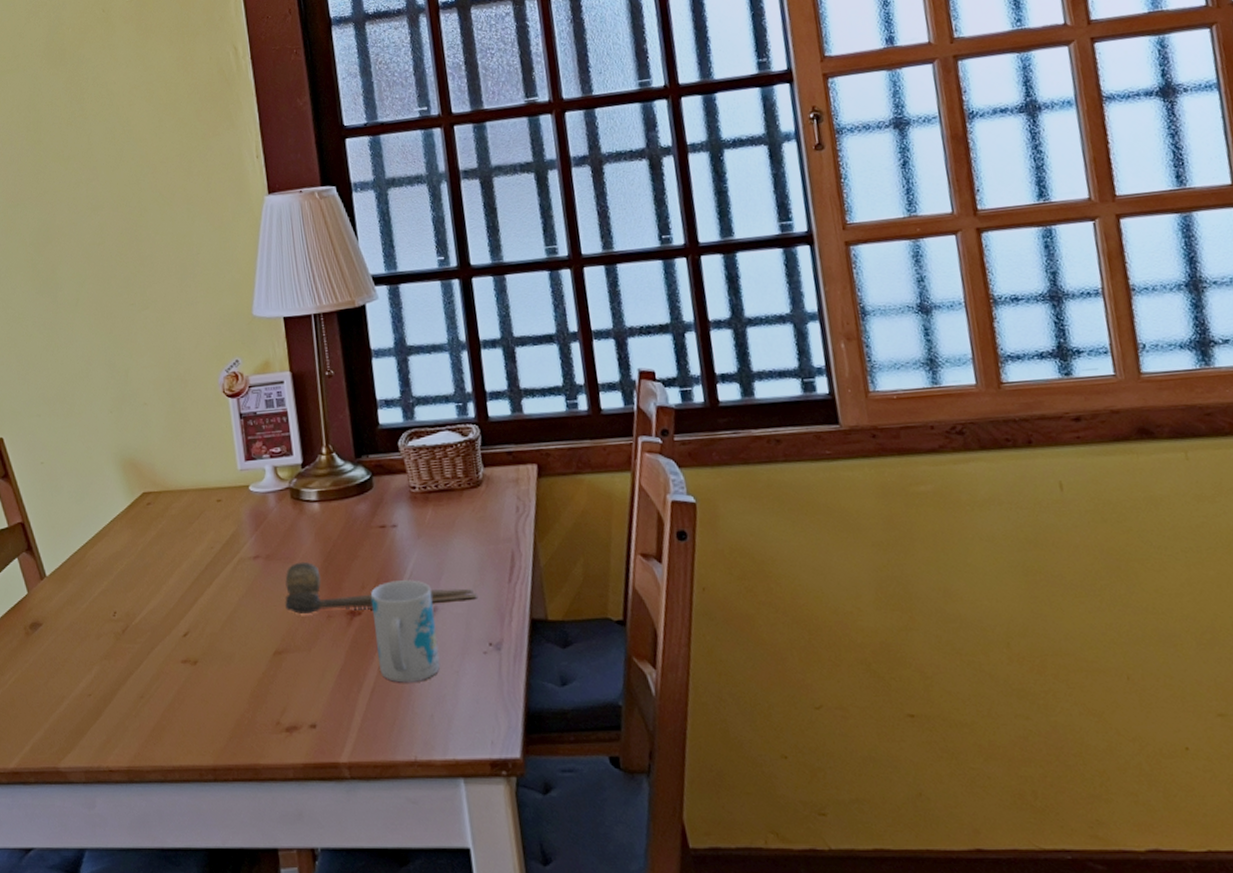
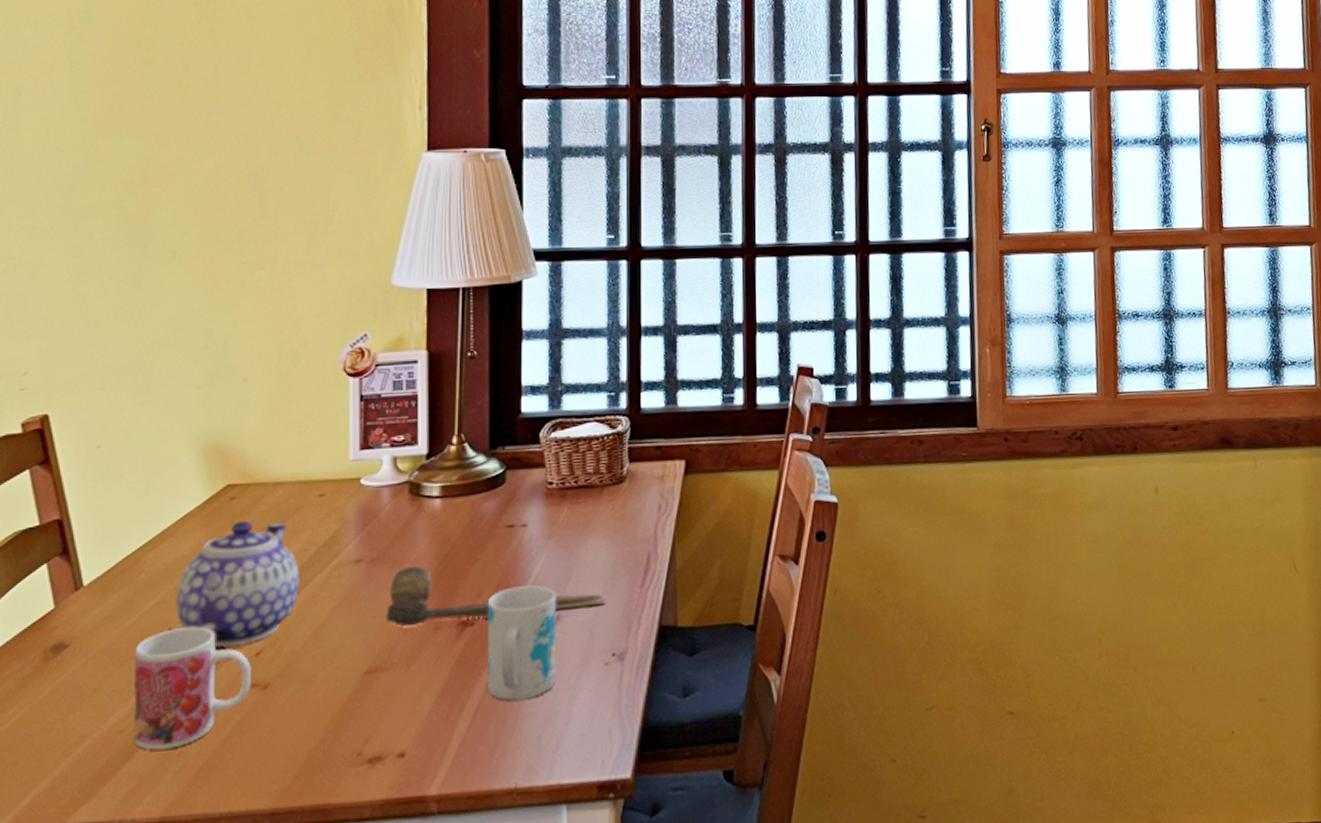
mug: none [90,611,183,711] -> present [133,626,251,750]
teapot: none [115,522,211,629] -> present [175,520,300,647]

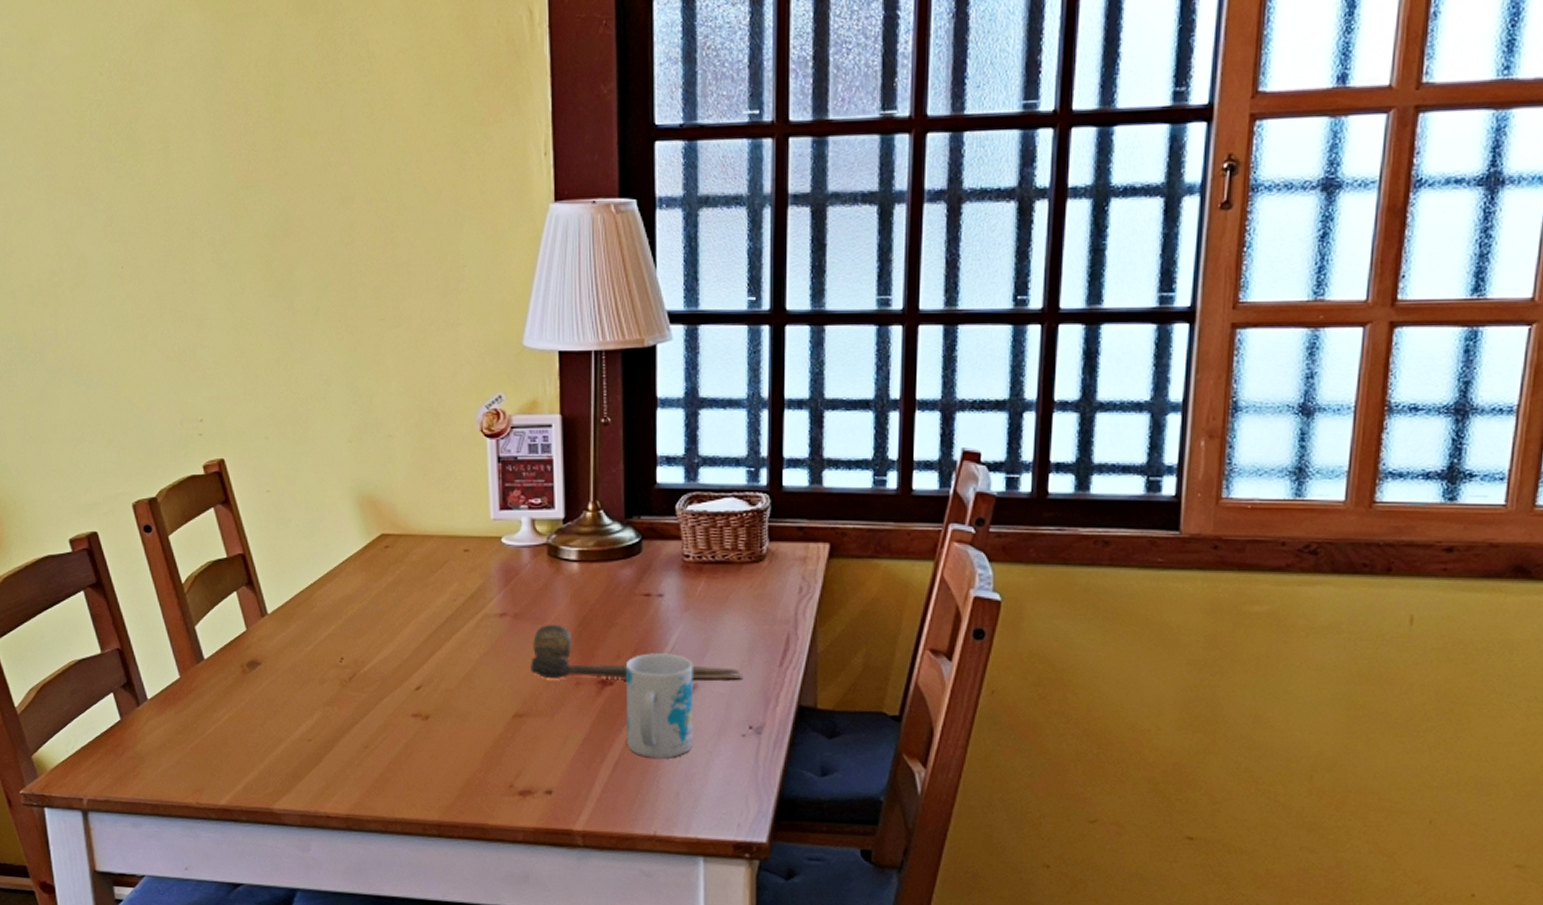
mug: present [133,626,251,750] -> none [314,658,414,760]
teapot: present [175,520,300,647] -> none [344,568,451,680]

